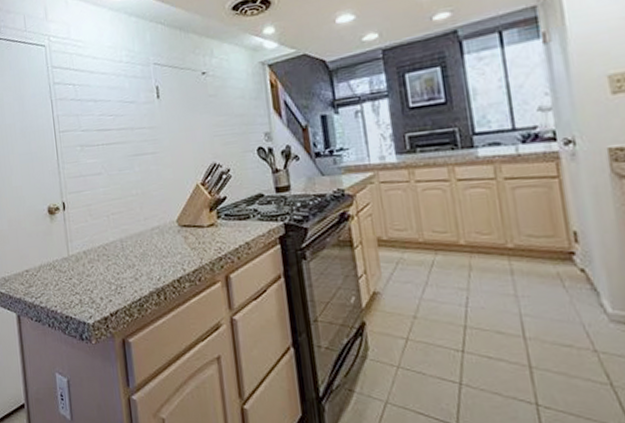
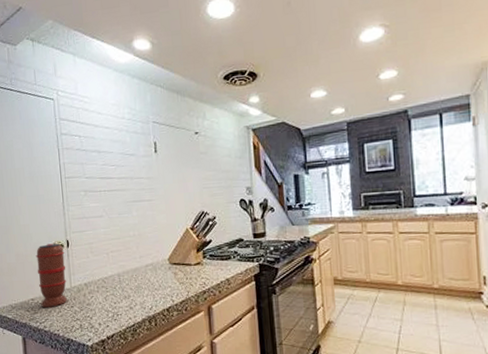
spice grinder: none [29,206,66,280] -> present [35,243,68,307]

